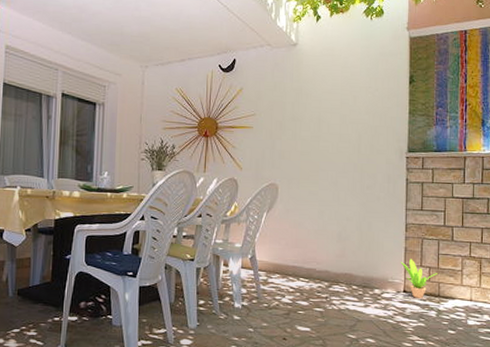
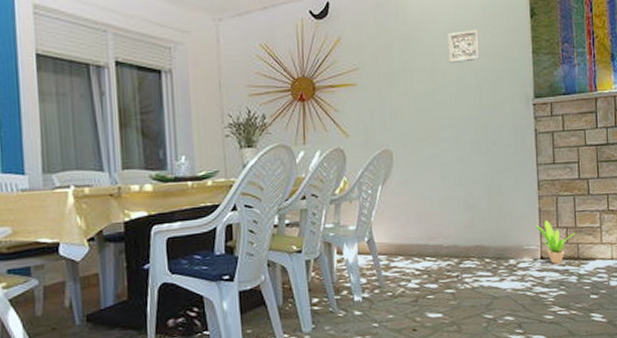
wall ornament: none [334,90,362,117] -> present [448,29,480,64]

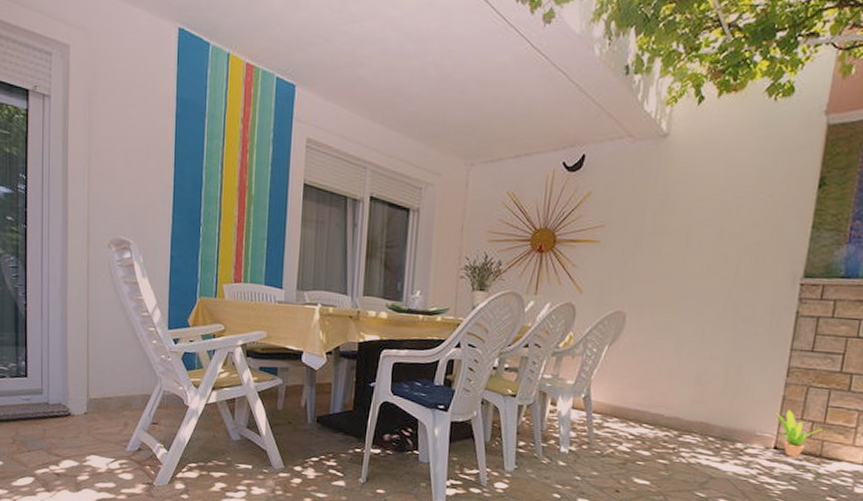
wall ornament: present [448,29,480,64] -> none [708,195,750,231]

